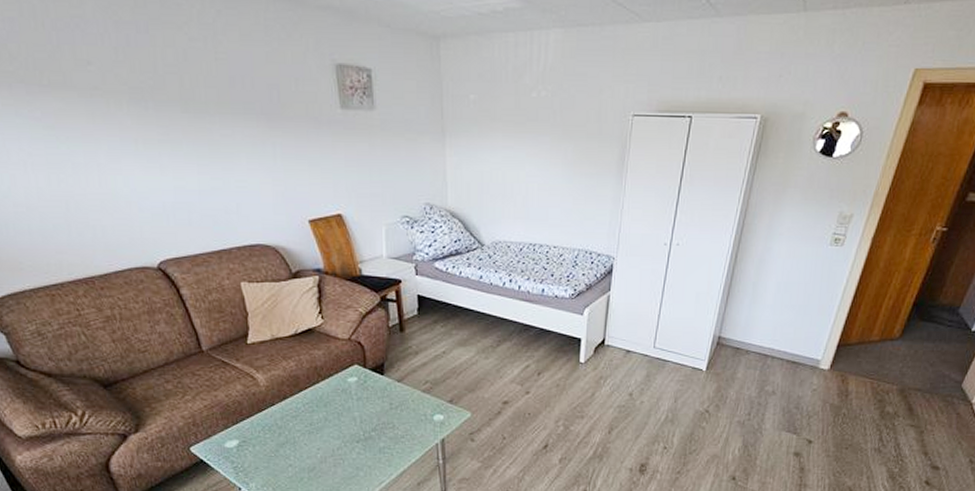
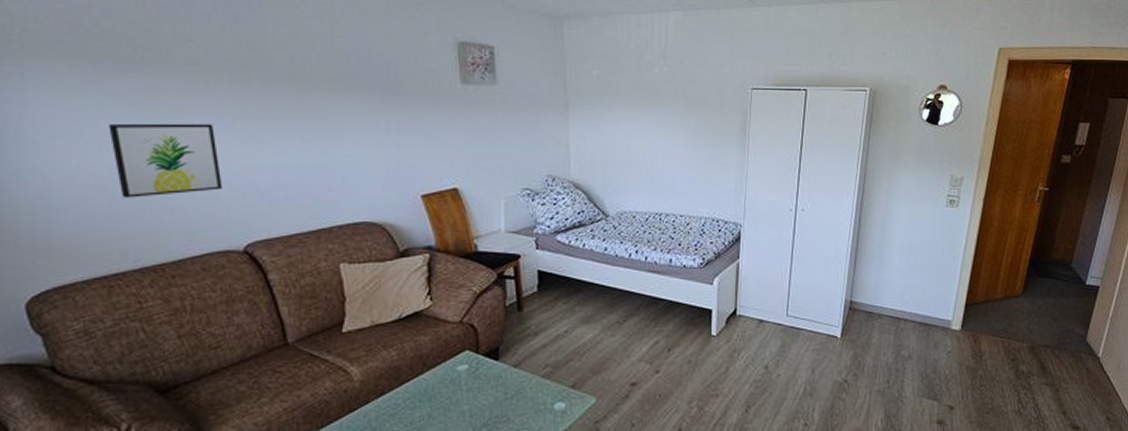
wall art: none [30,146,133,217] -> present [109,123,223,198]

